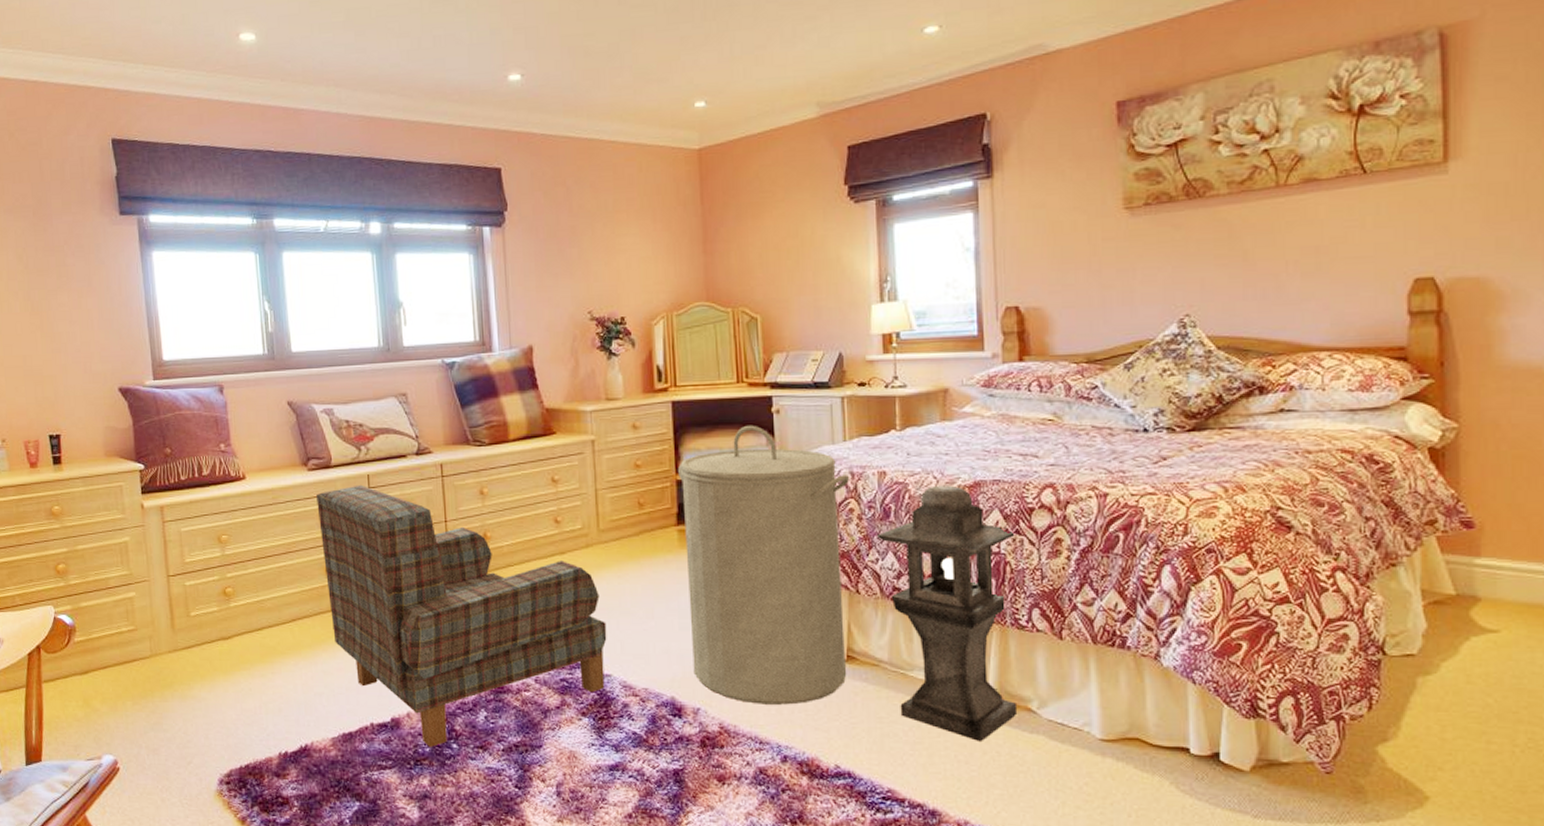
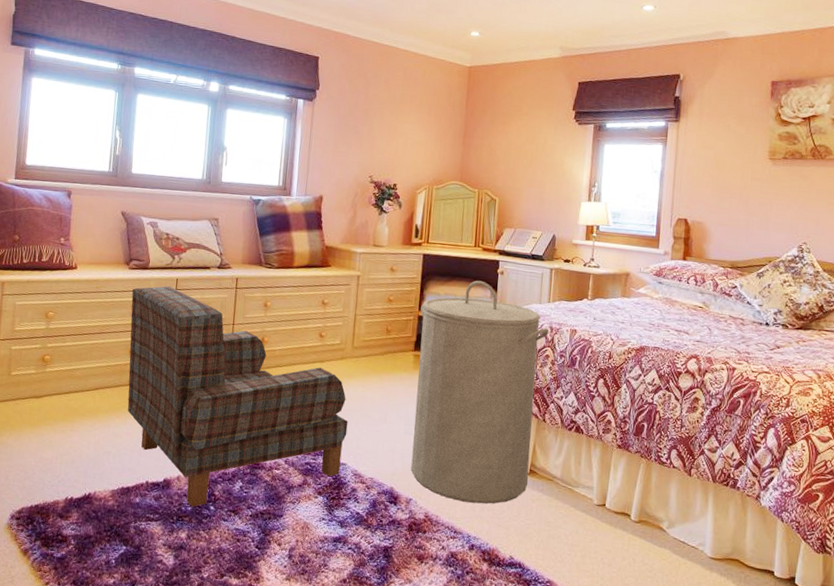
lantern: present [877,485,1018,743] -> none [564,345,667,550]

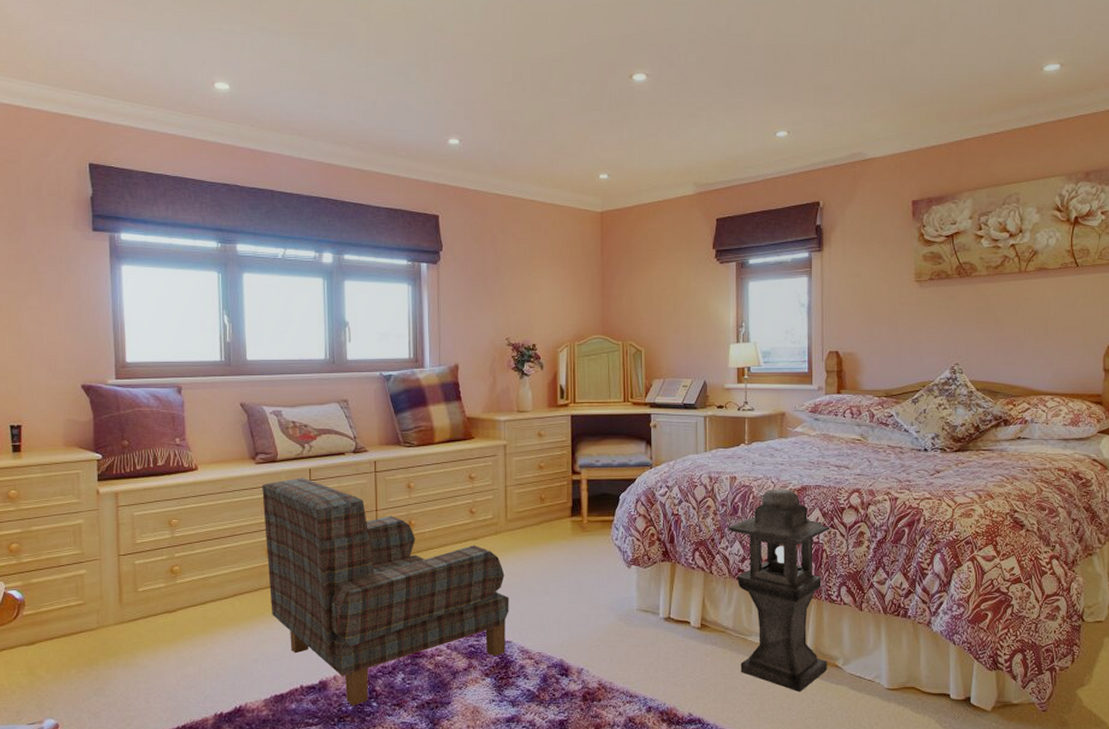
laundry hamper: present [410,280,549,504] -> none [574,436,708,665]
lantern: none [564,345,667,550] -> present [728,488,832,693]

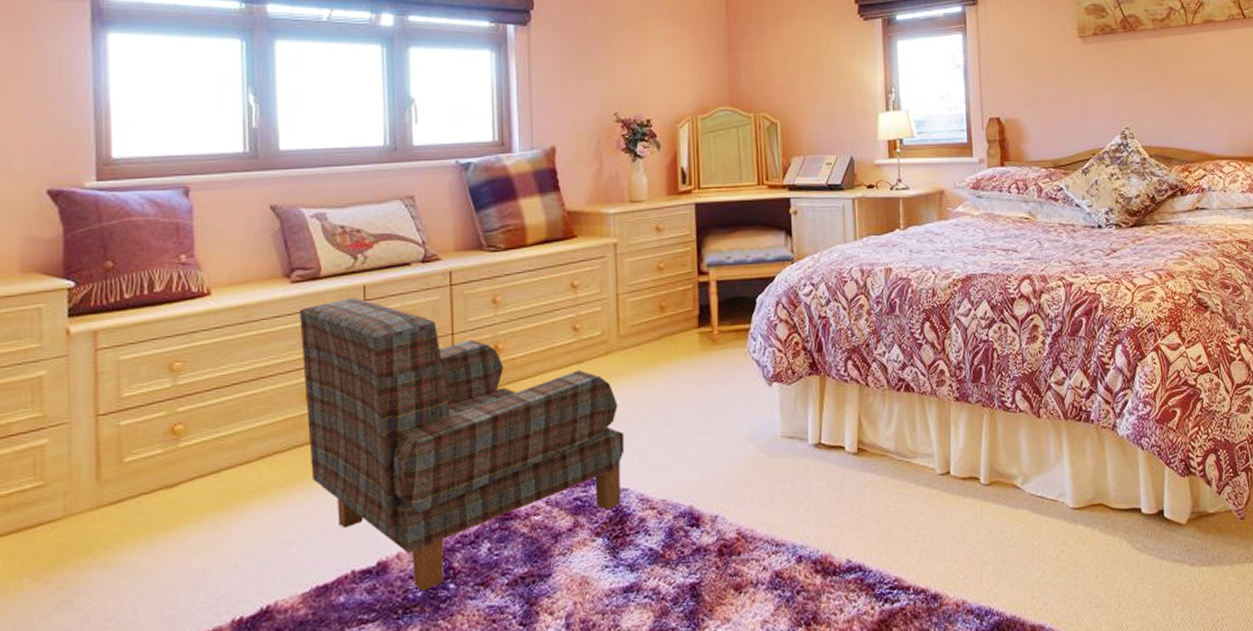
lantern: present [728,488,832,693] -> none [884,279,1006,522]

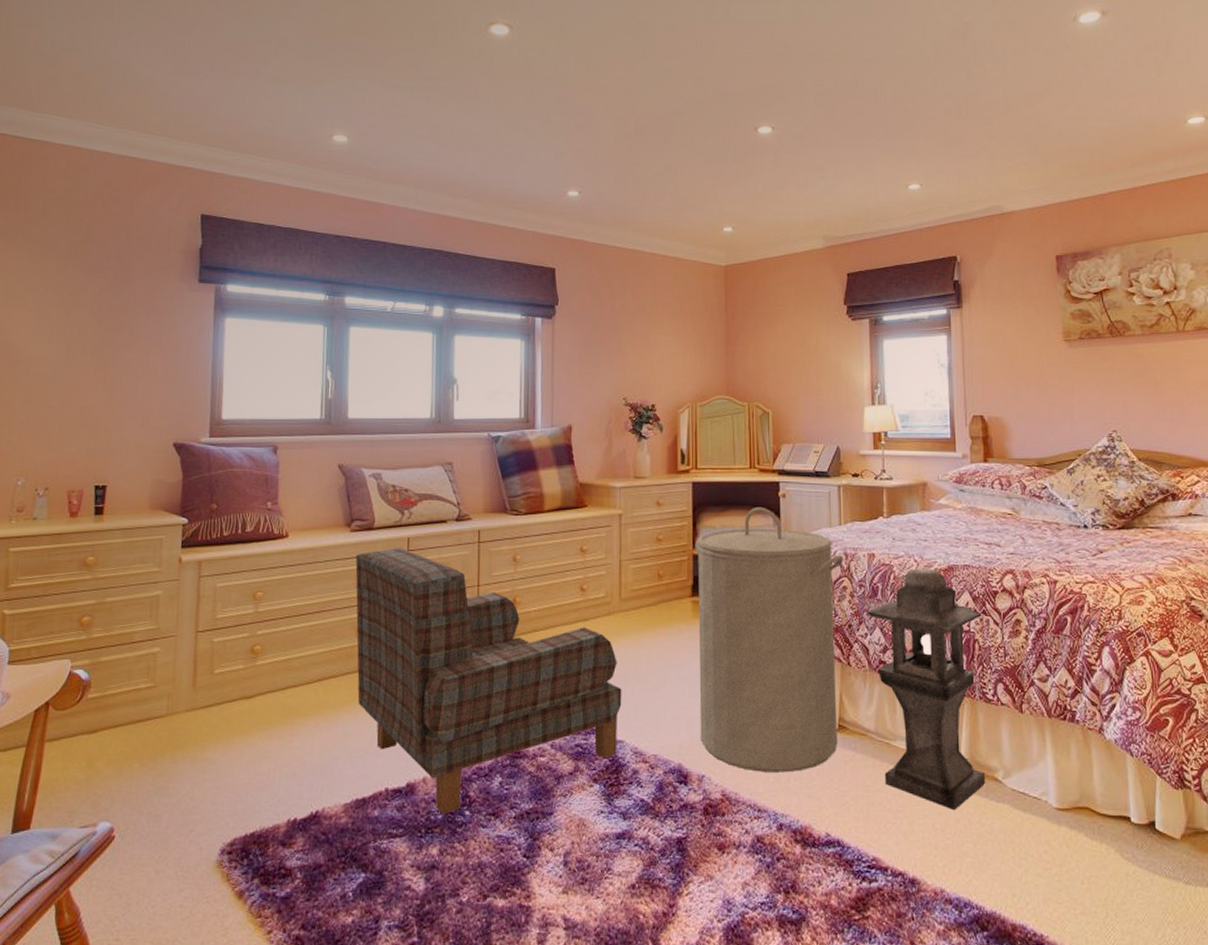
laundry hamper: none [700,225,859,506] -> present [695,506,843,773]
lantern: none [884,279,1006,522] -> present [867,568,986,811]

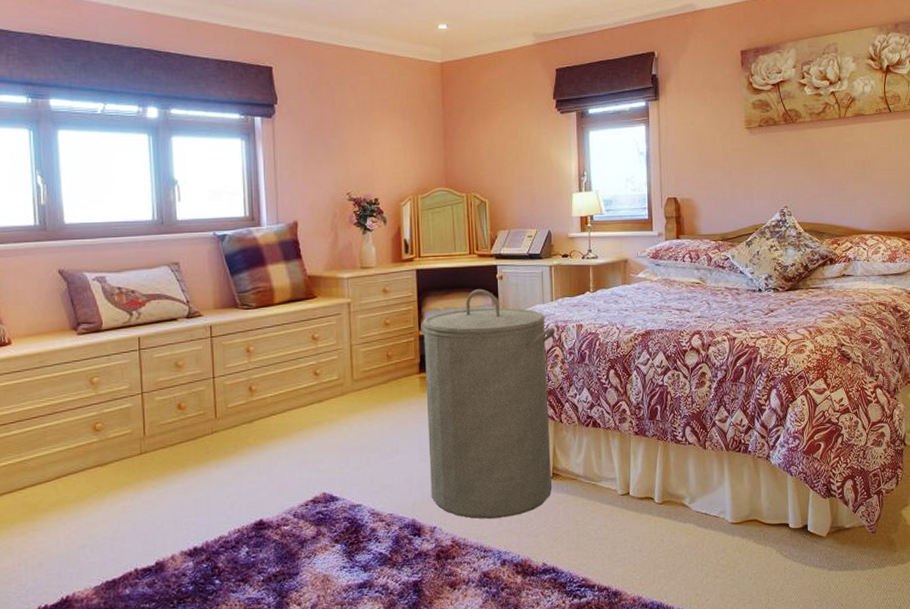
armchair: present [355,547,622,814] -> none [86,346,358,585]
lantern: present [867,568,986,811] -> none [576,334,676,534]

